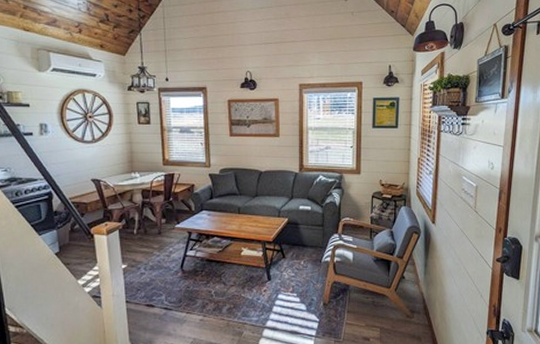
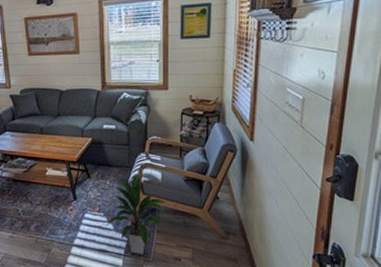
indoor plant: none [299,254,357,335] -> present [106,174,167,254]

